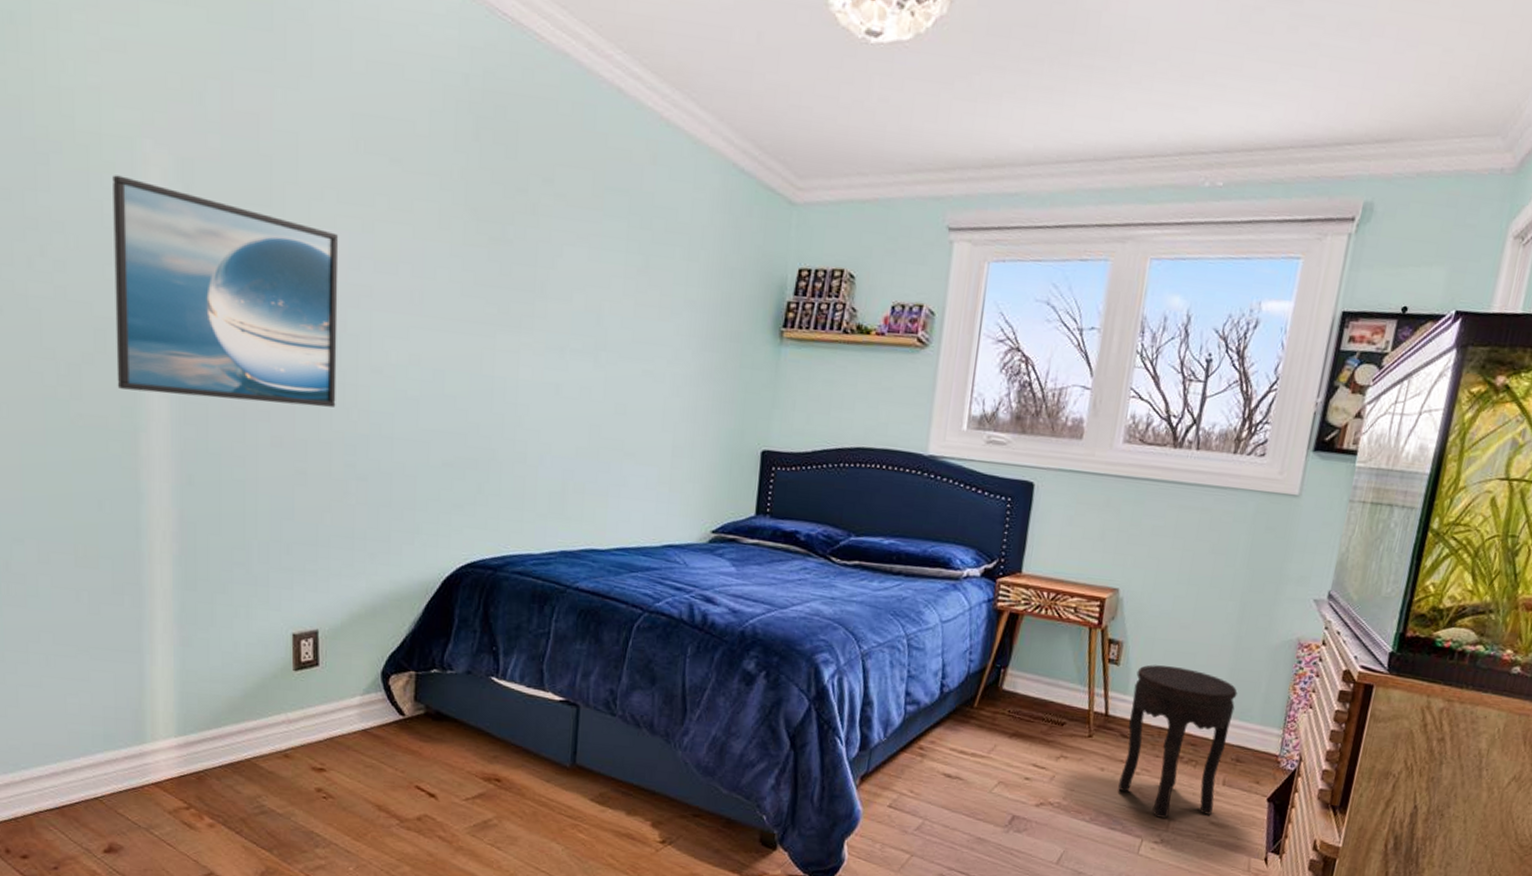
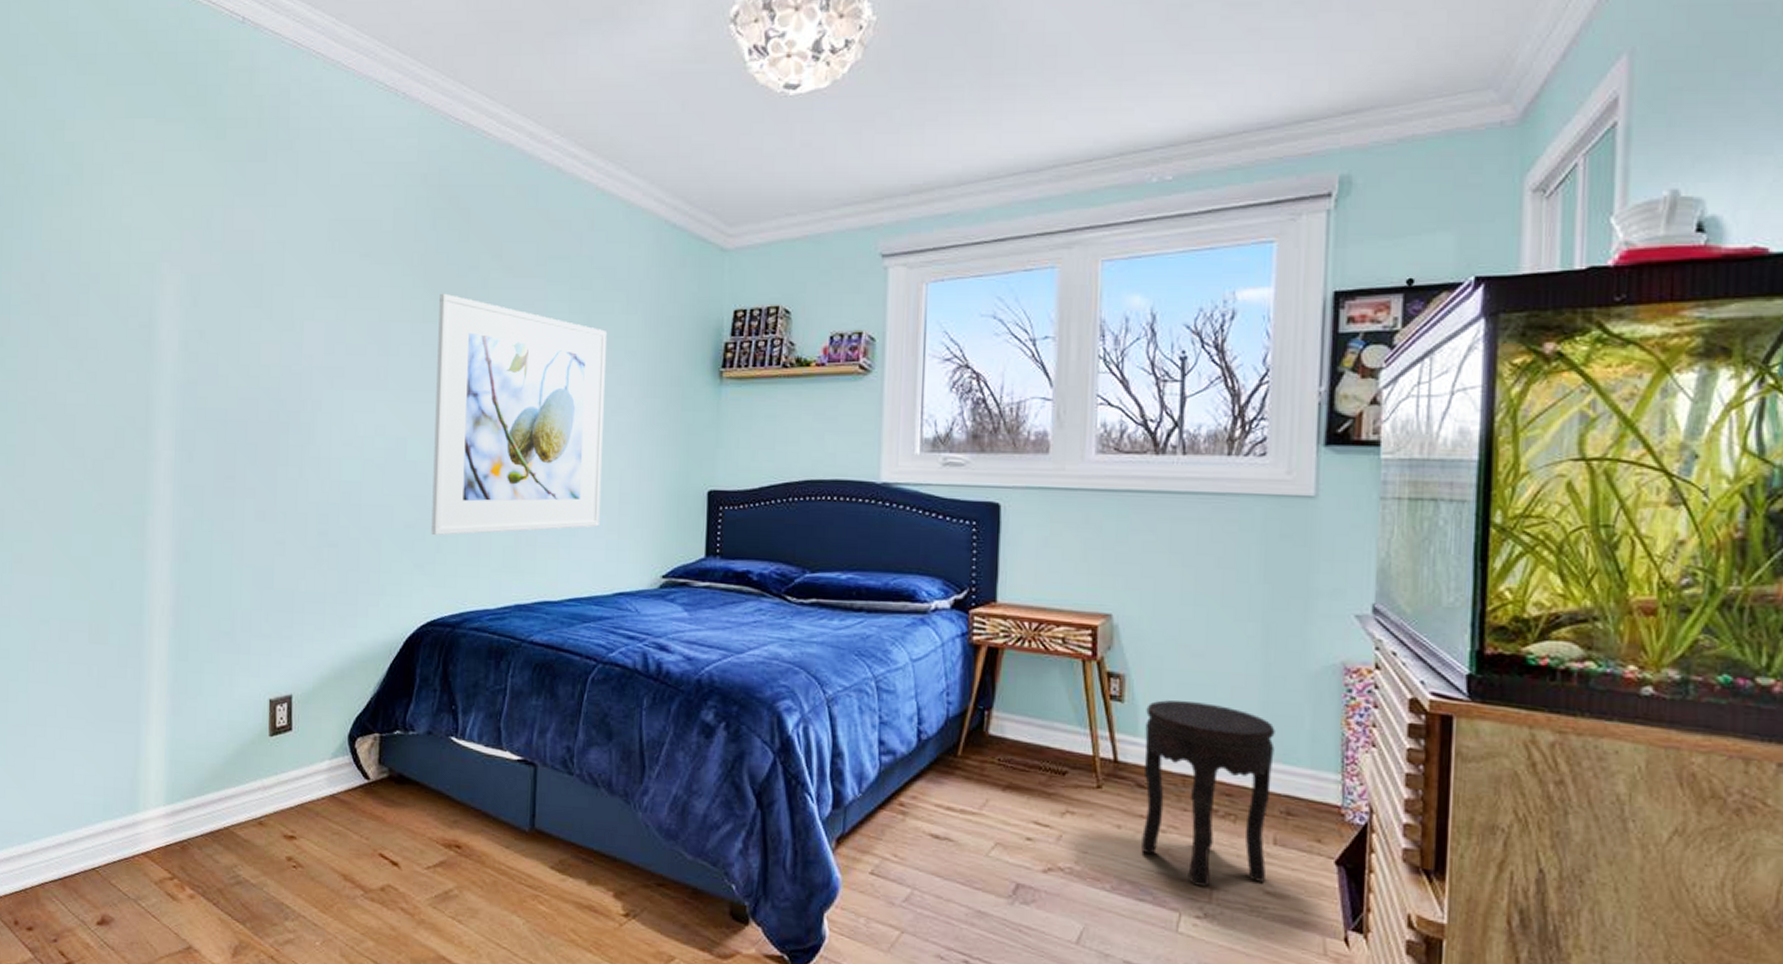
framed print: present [113,175,339,408] -> none [131,295,317,481]
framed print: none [471,214,666,479] -> present [431,293,606,536]

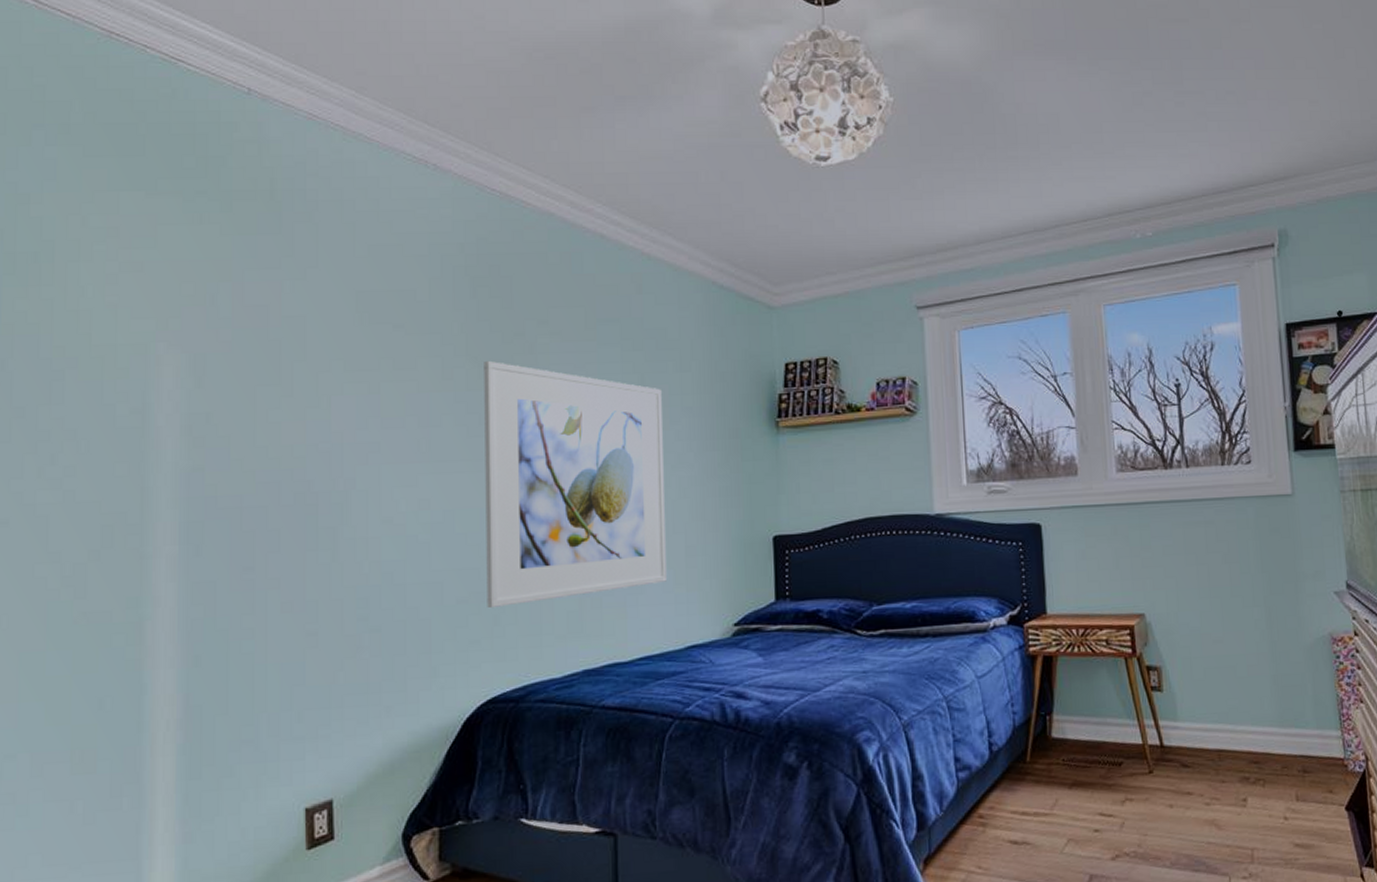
side table: present [1141,700,1275,887] -> none [1182,683,1294,849]

